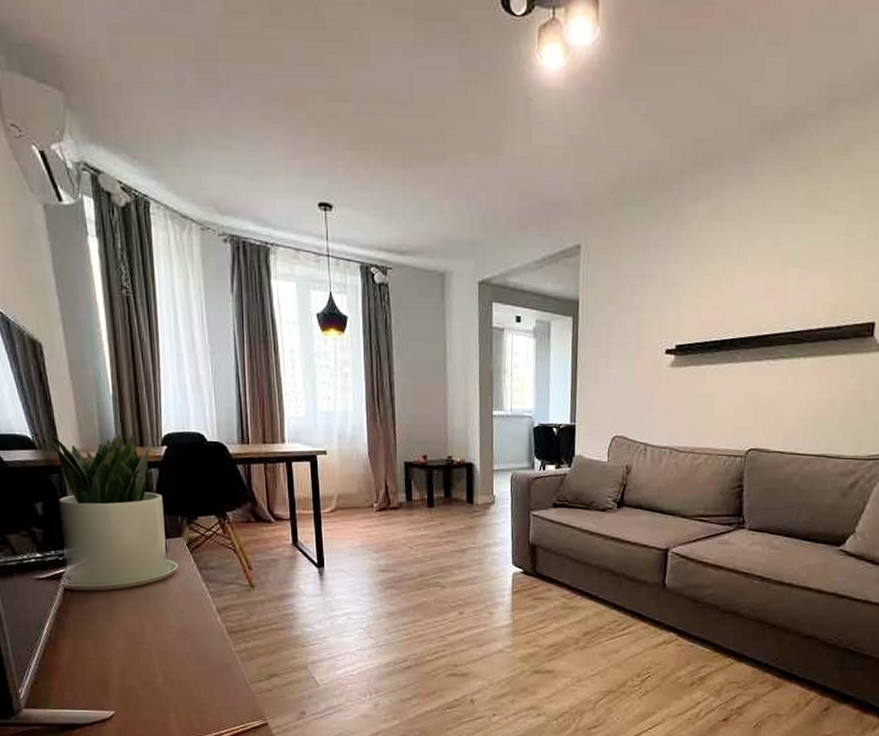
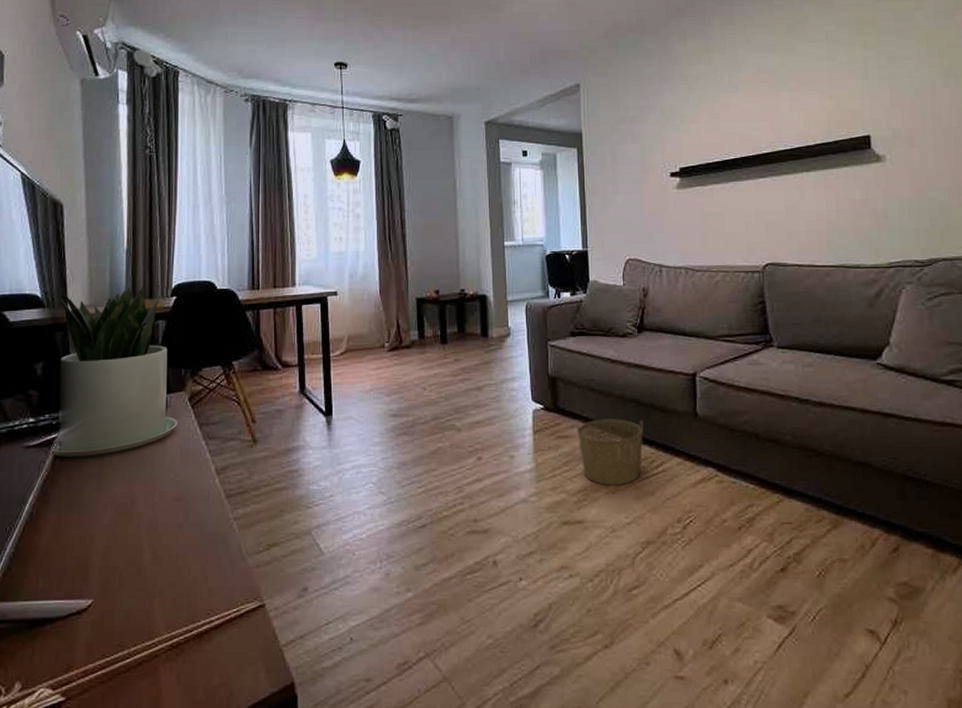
basket: none [552,585,615,643] -> present [576,419,645,485]

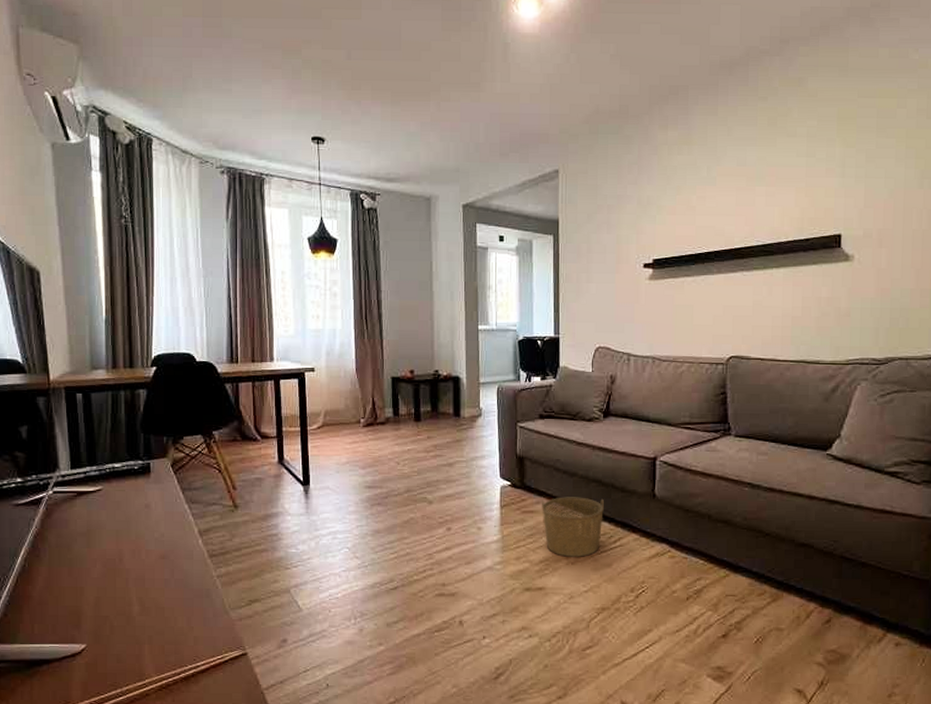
planter: present [49,287,178,457] -> none [38,356,162,516]

